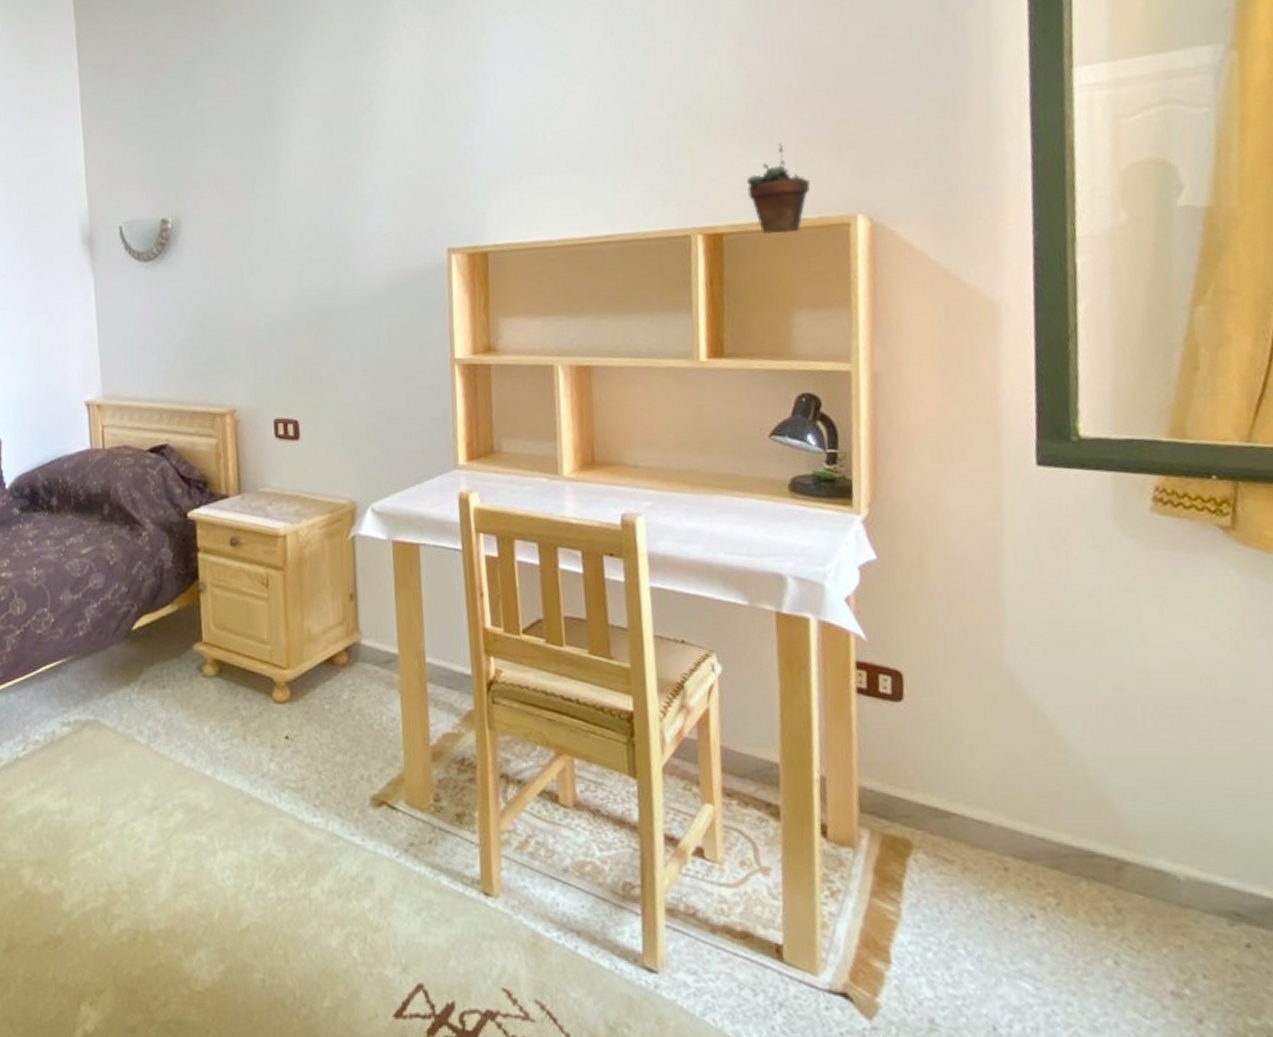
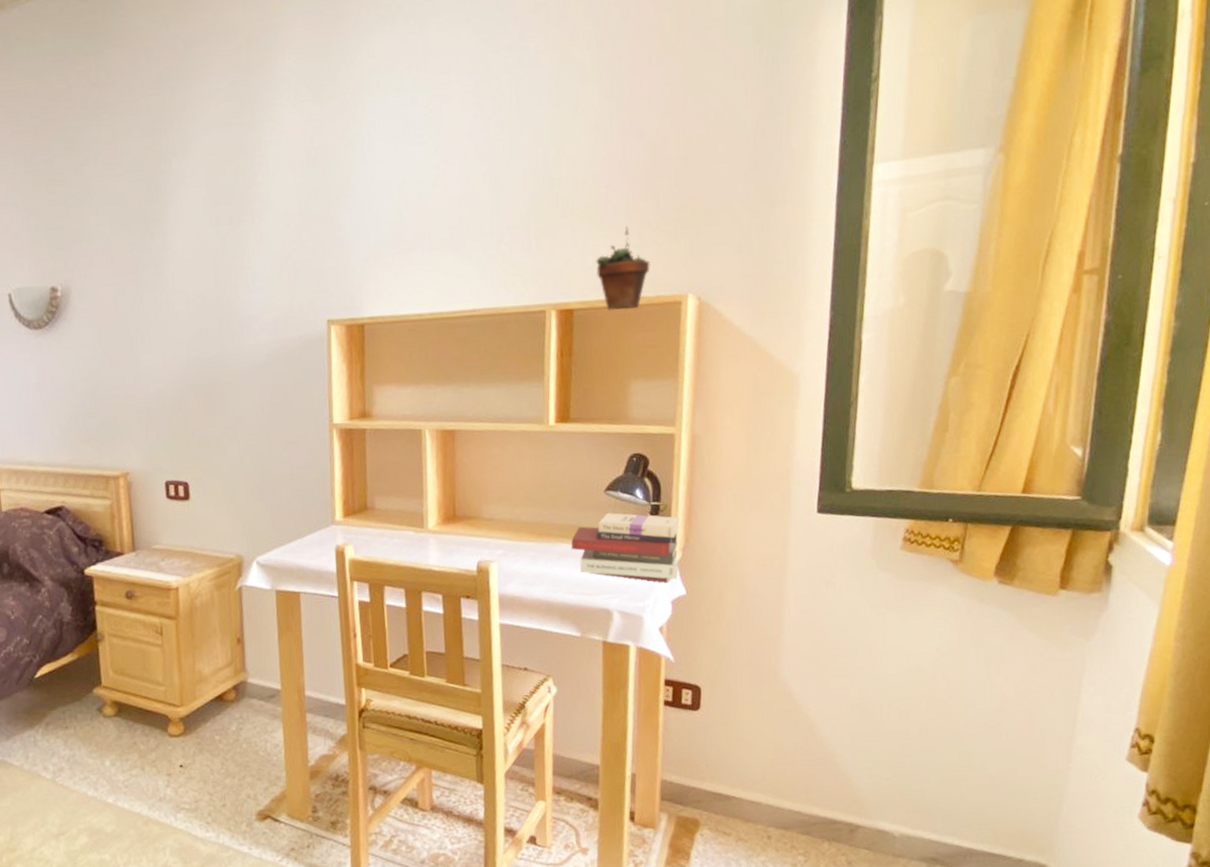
books: none [731,461,866,545] -> present [571,513,680,583]

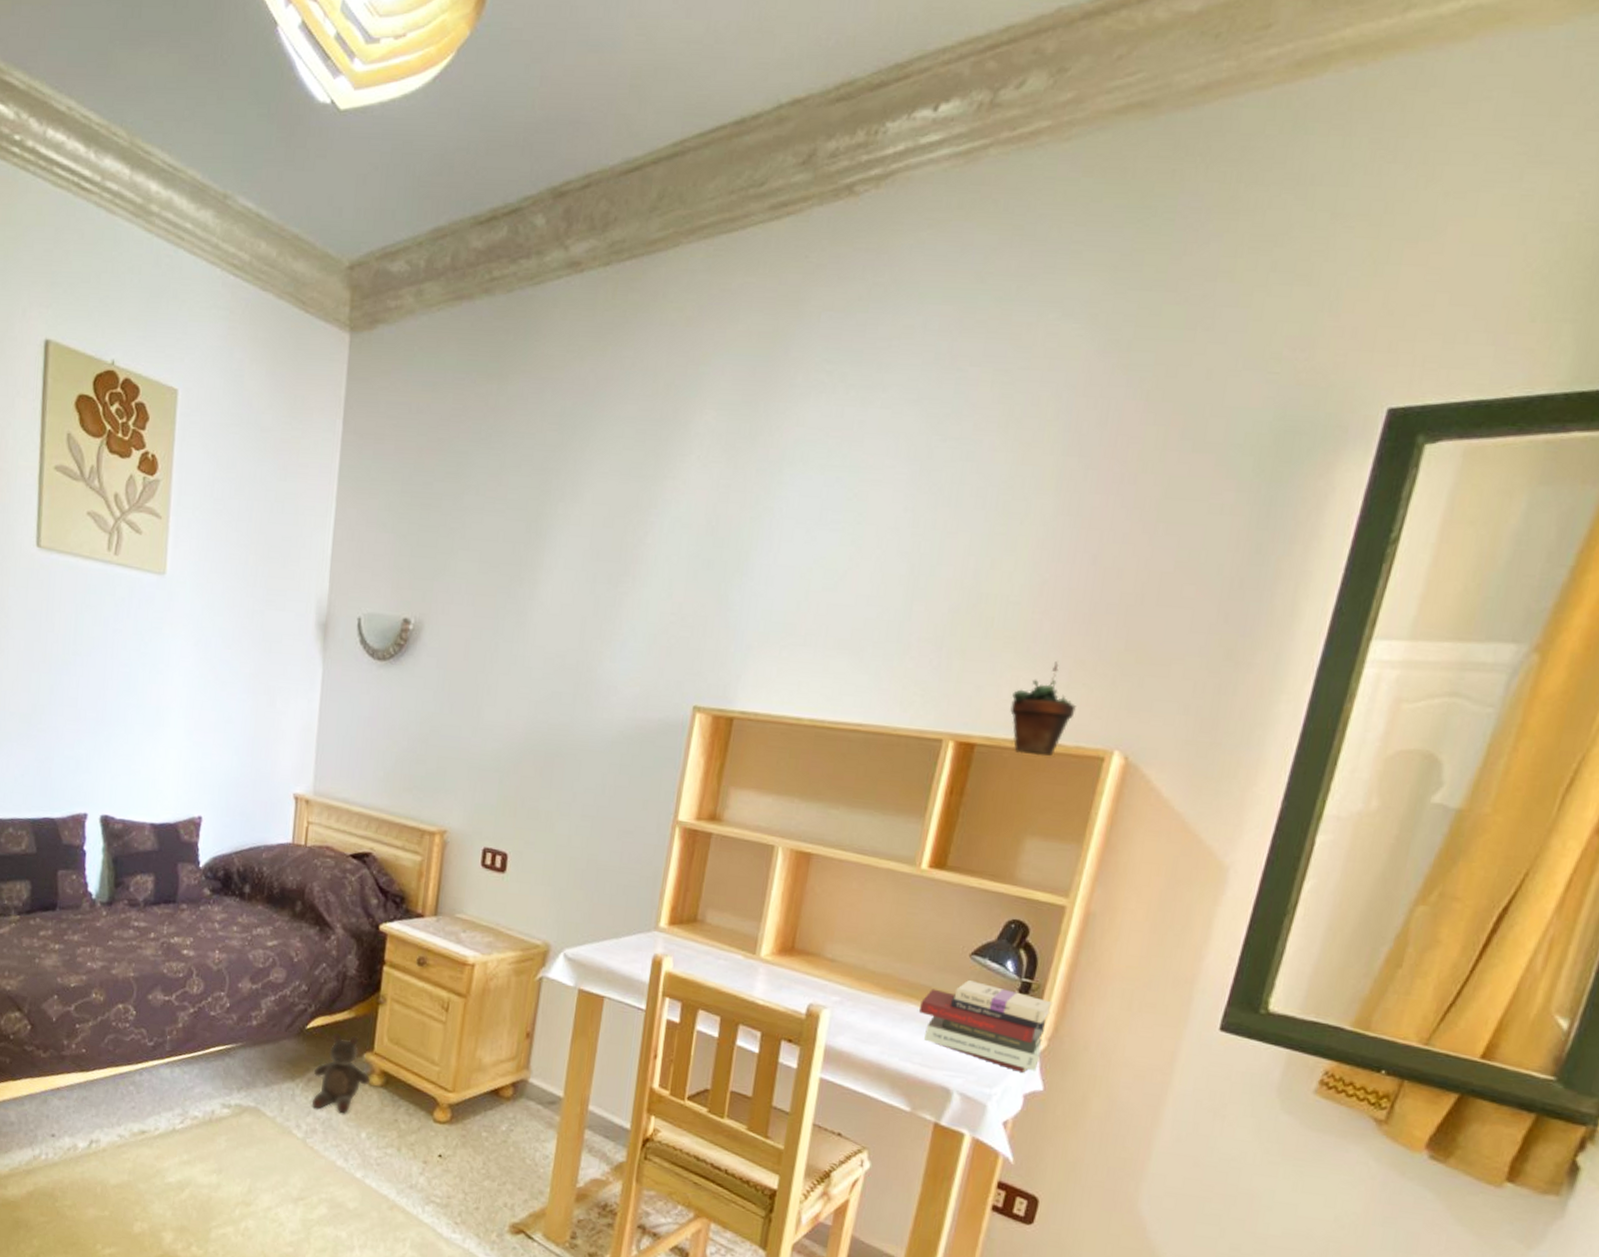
stuffed bear: none [50,675,103,748] -> present [312,1033,370,1113]

